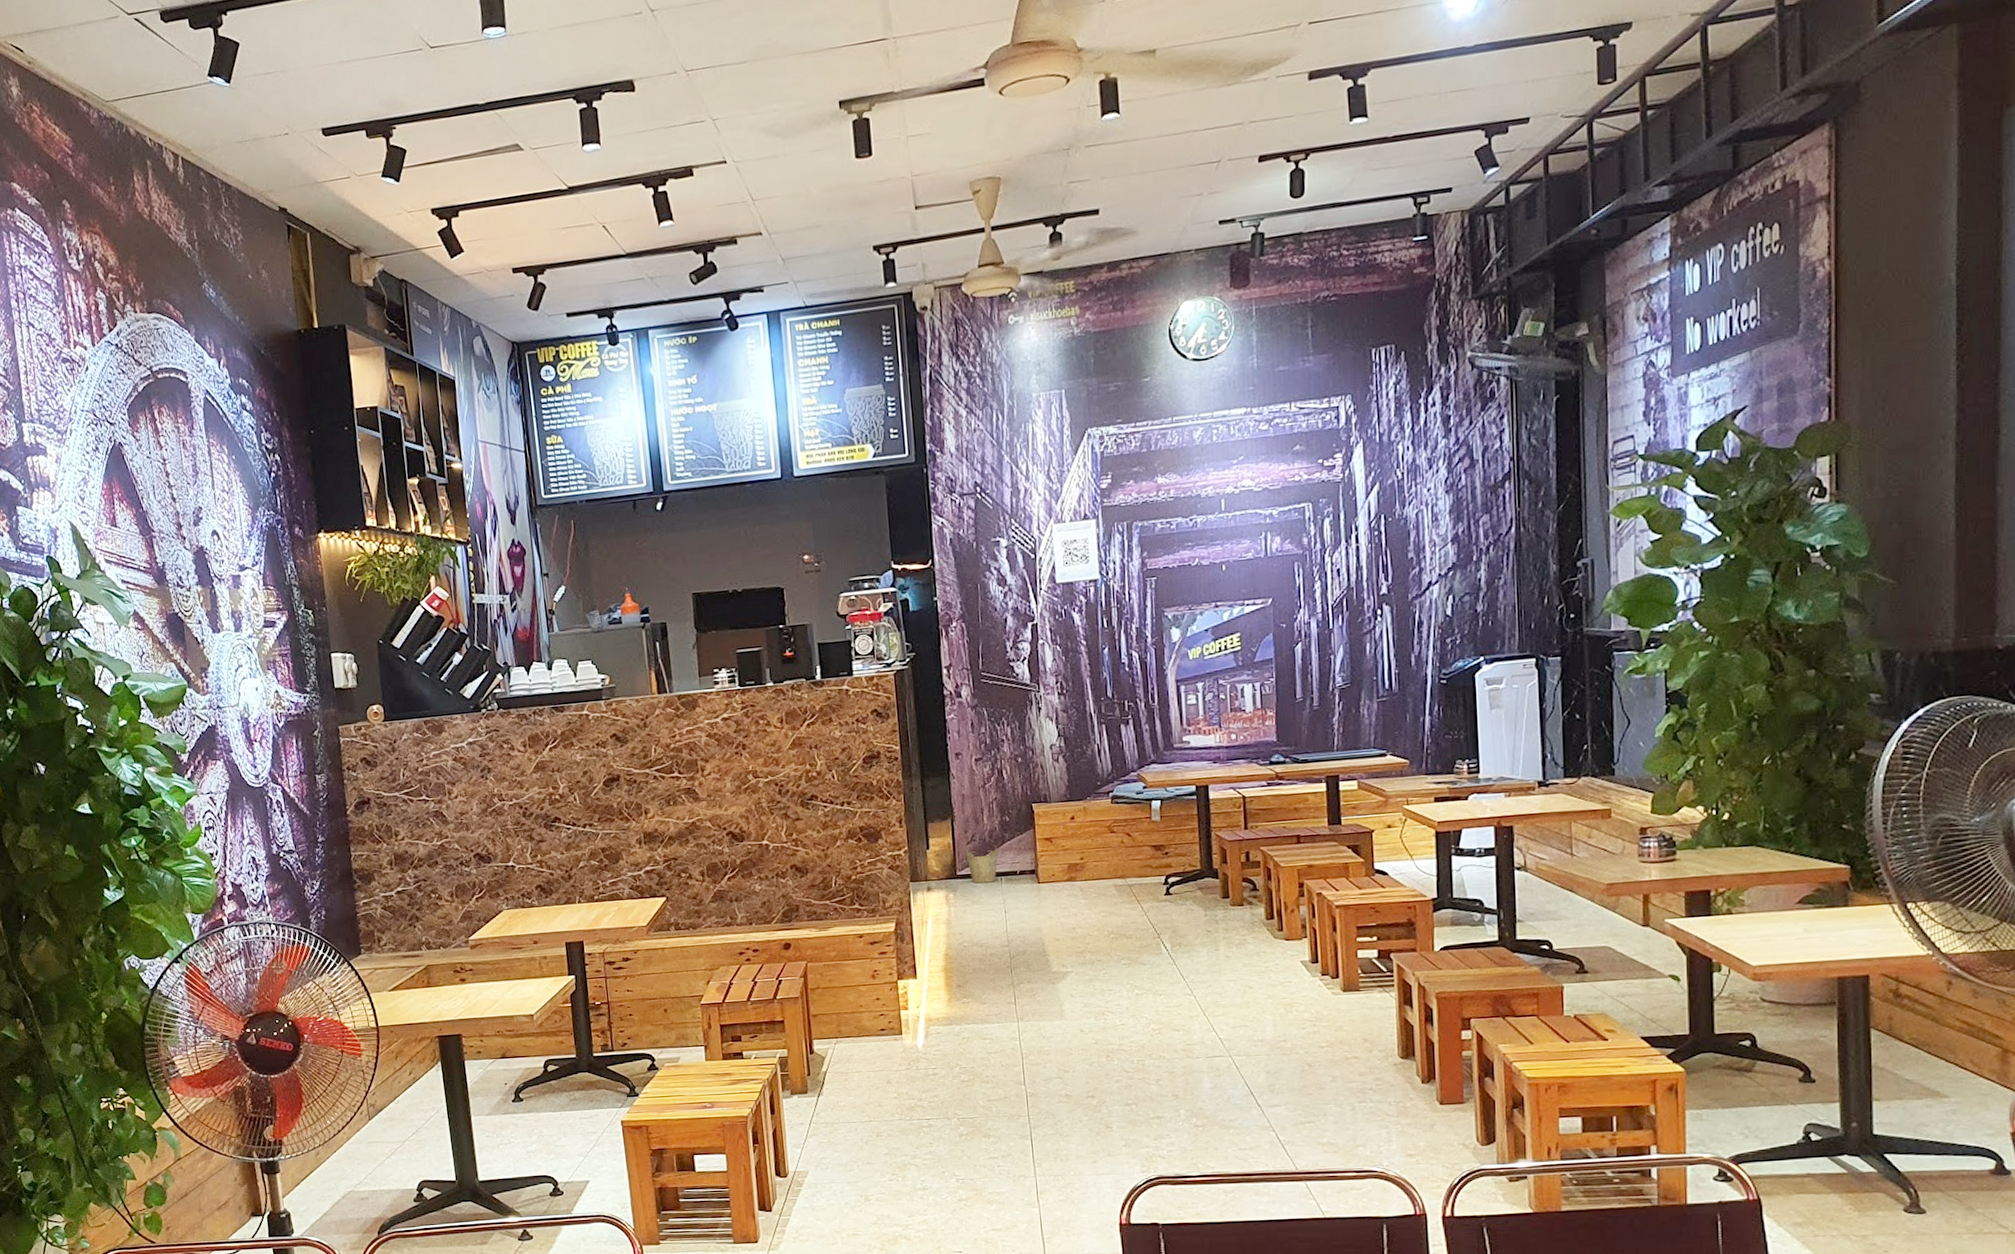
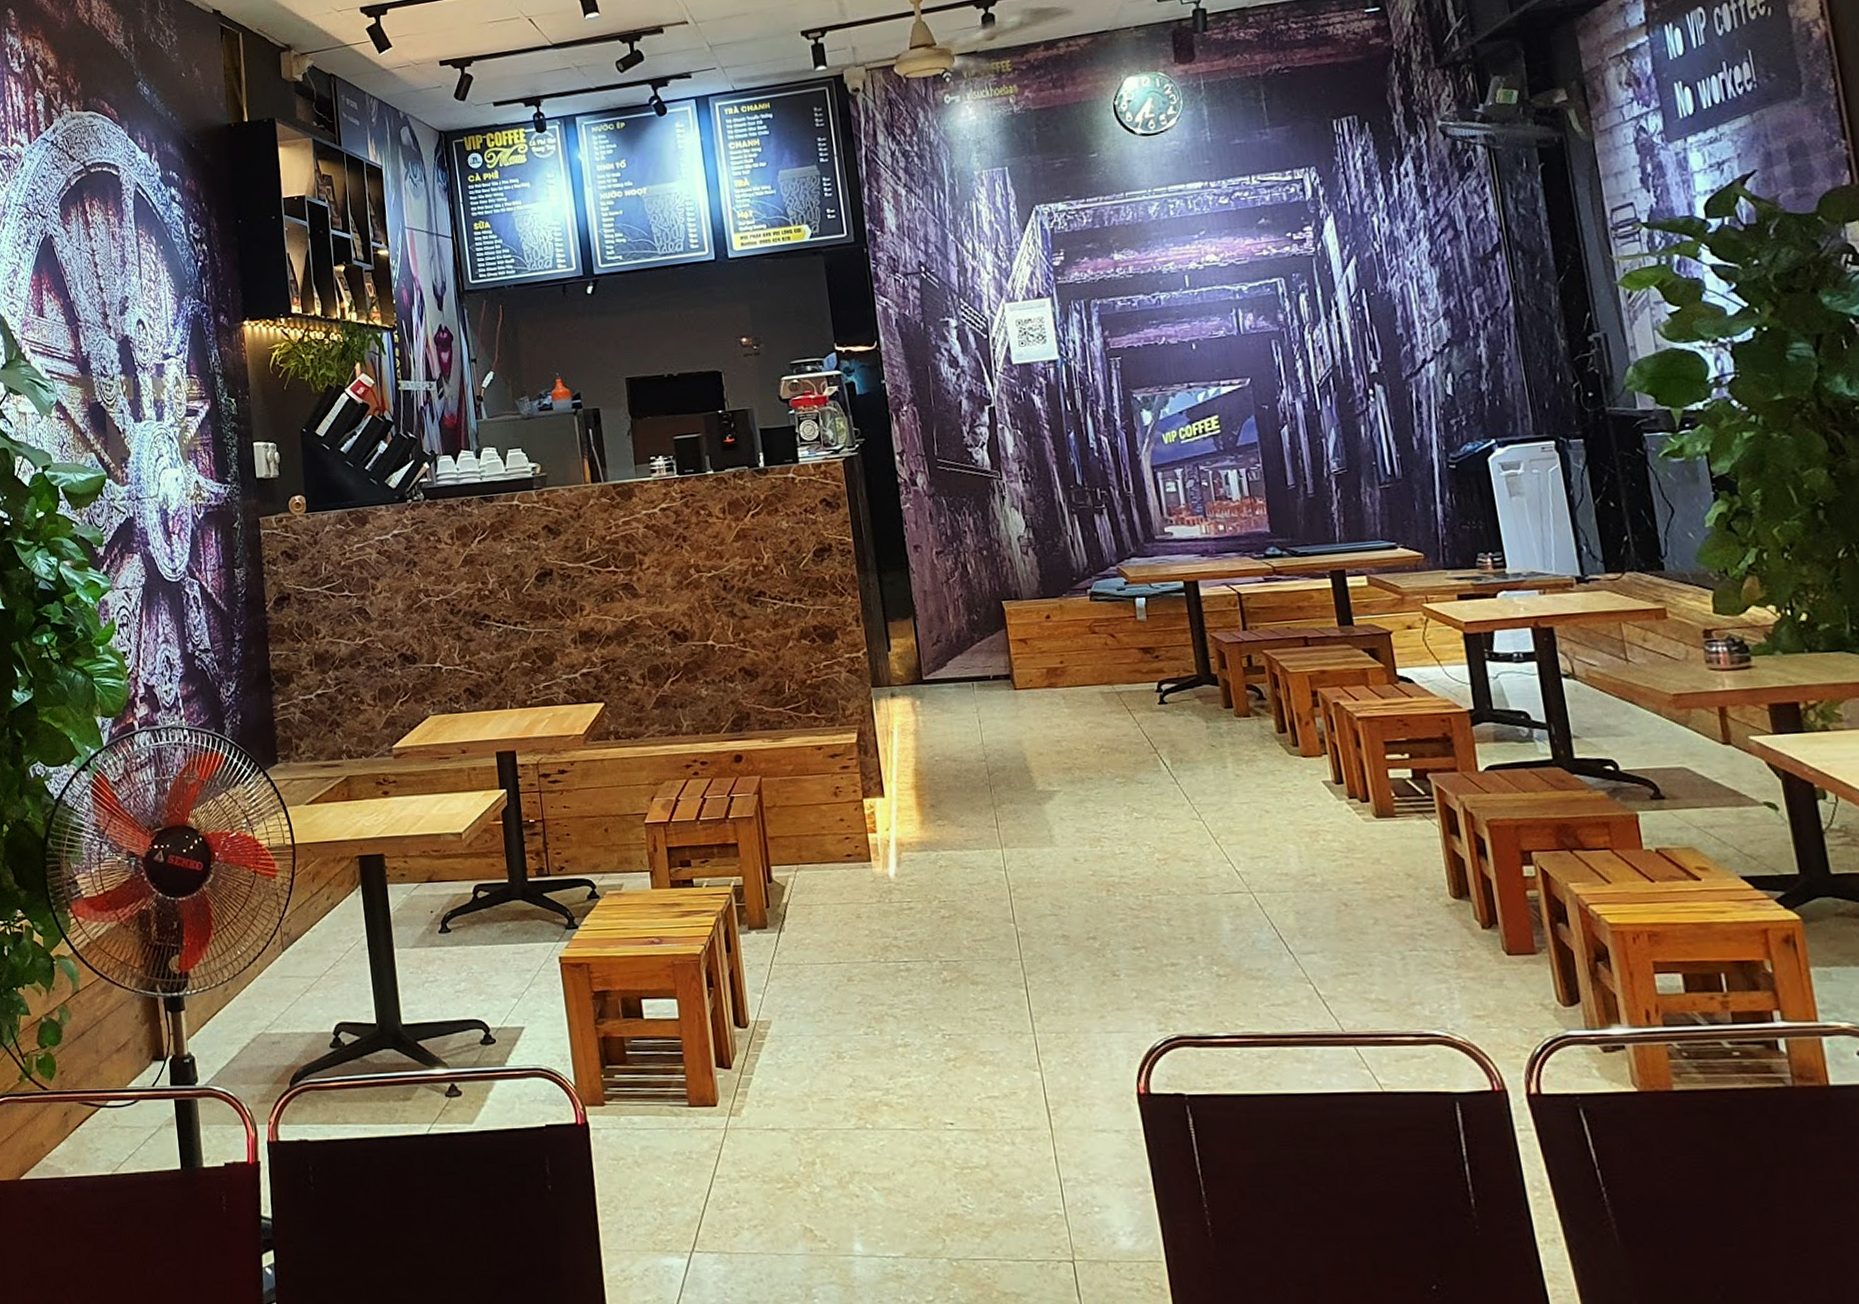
bucket: present [965,834,999,884] -> none [931,634,968,690]

